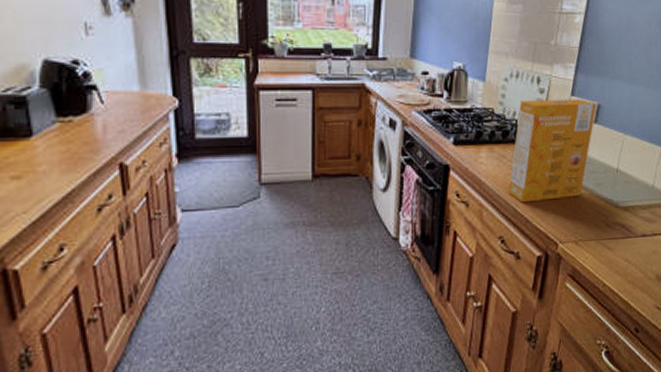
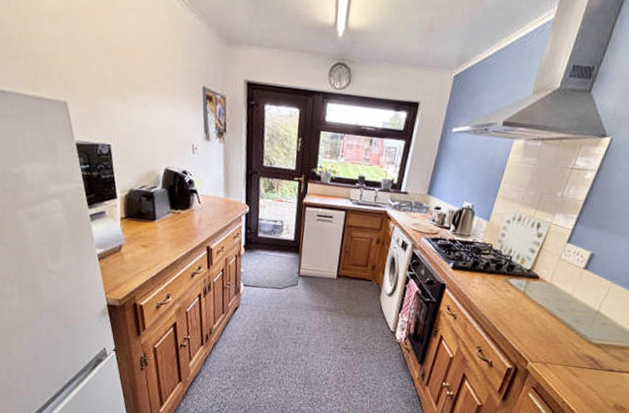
box: present [509,99,597,203] -> none [493,241,591,328]

